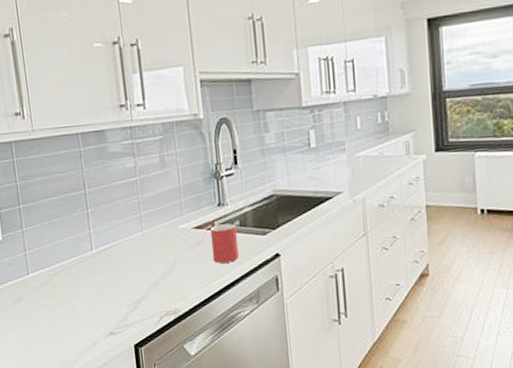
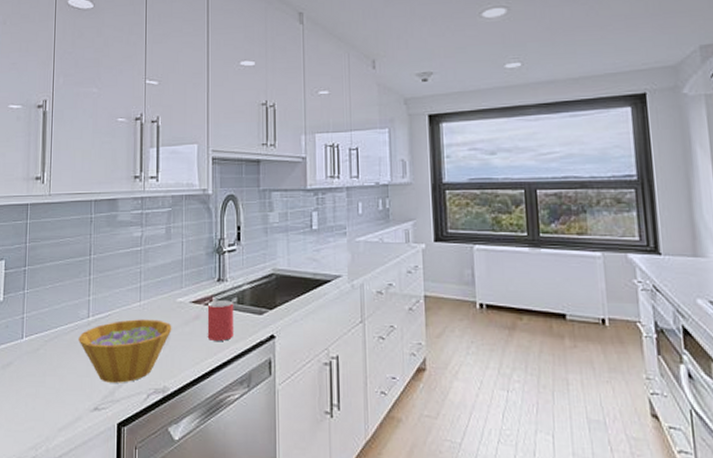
bowl: none [85,247,177,309] -> present [78,319,172,383]

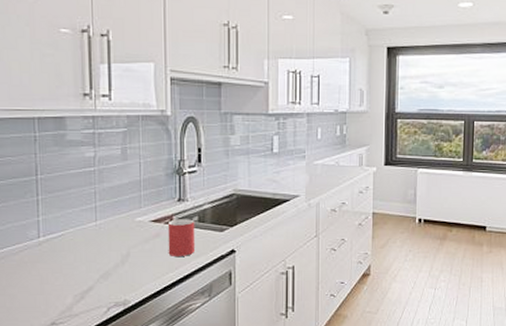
bowl: present [78,319,172,383] -> none [29,238,132,299]

